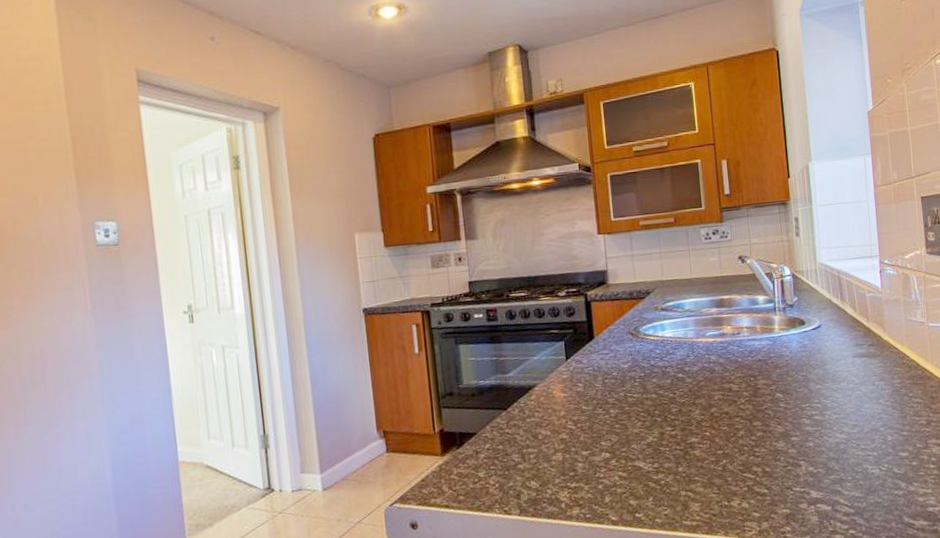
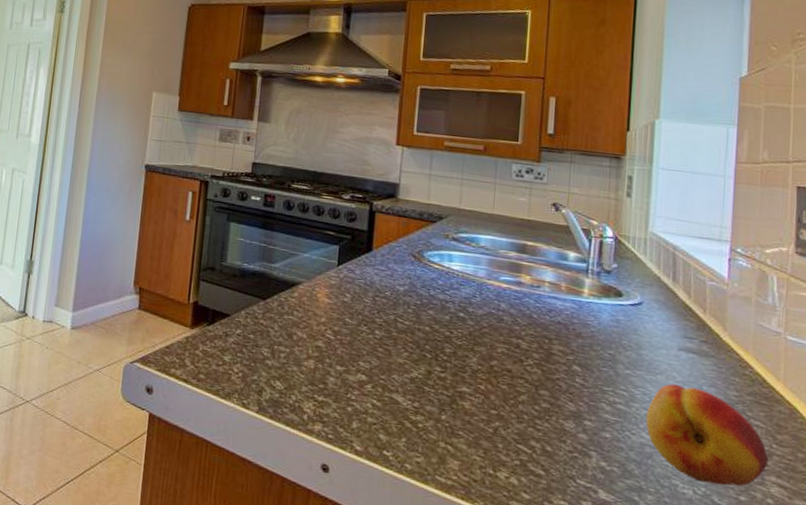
fruit: none [837,385,929,461] -> present [646,383,769,487]

